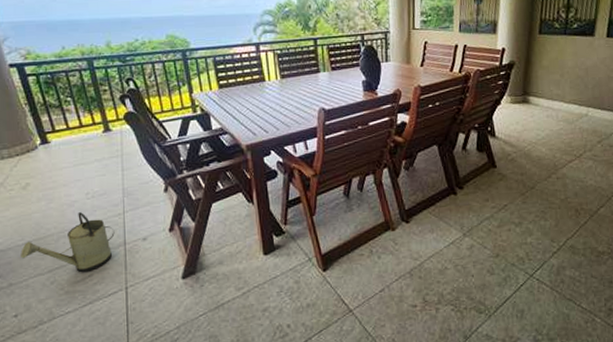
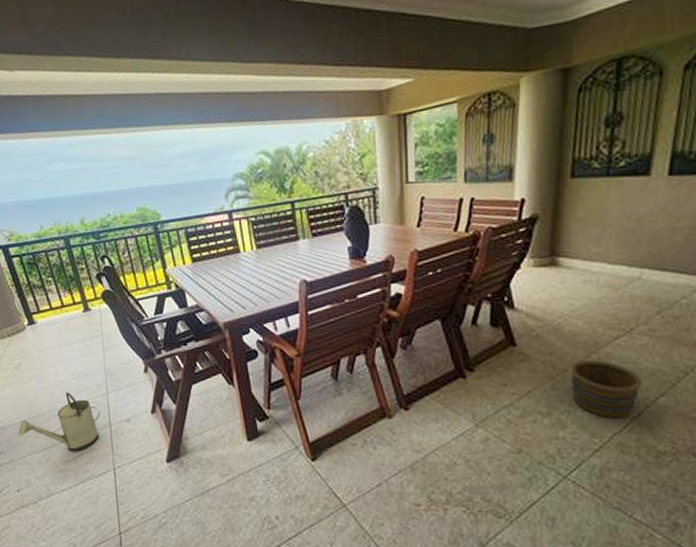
planter pot: none [536,178,588,227] -> present [570,359,643,419]

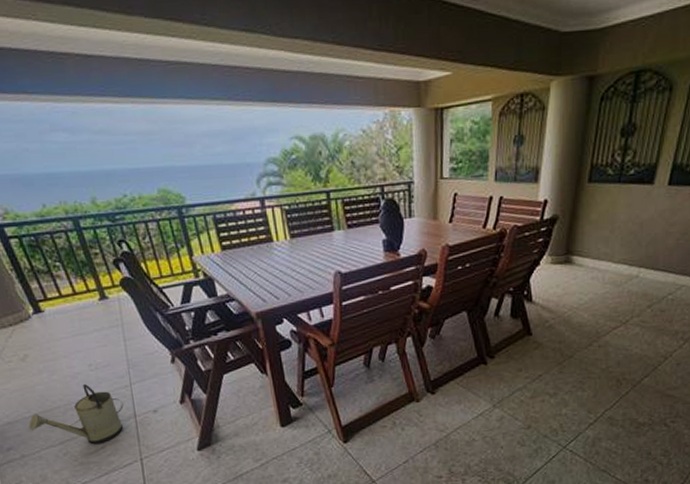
planter pot: present [570,359,643,419] -> none [575,347,632,397]

